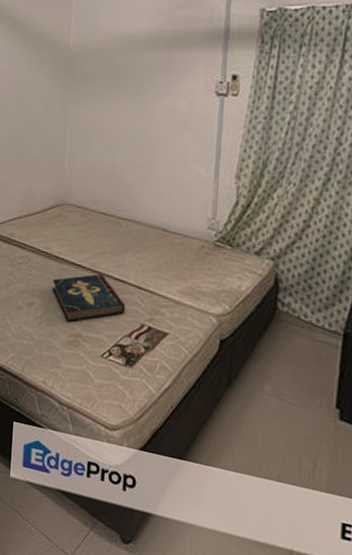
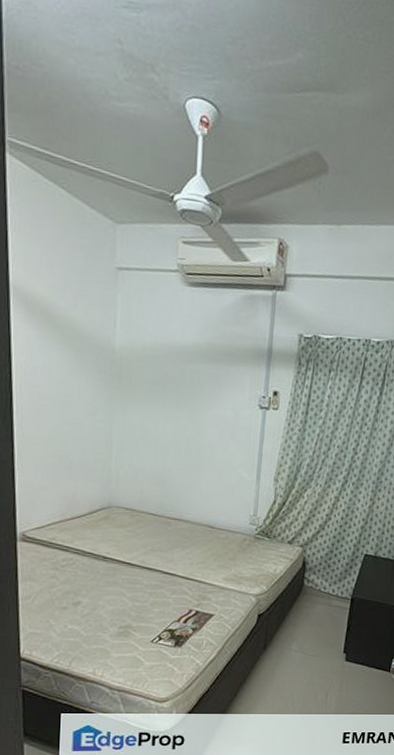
book: present [52,273,126,323] -> none [100,569,175,616]

